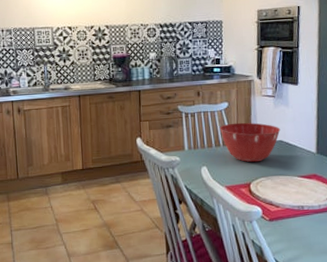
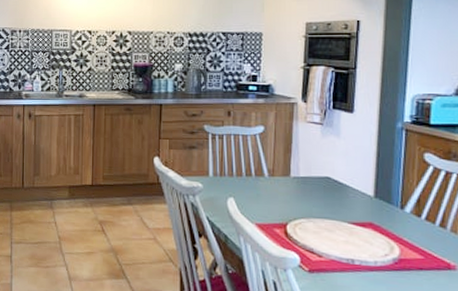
mixing bowl: present [219,122,281,163] -> none [252,150,329,200]

